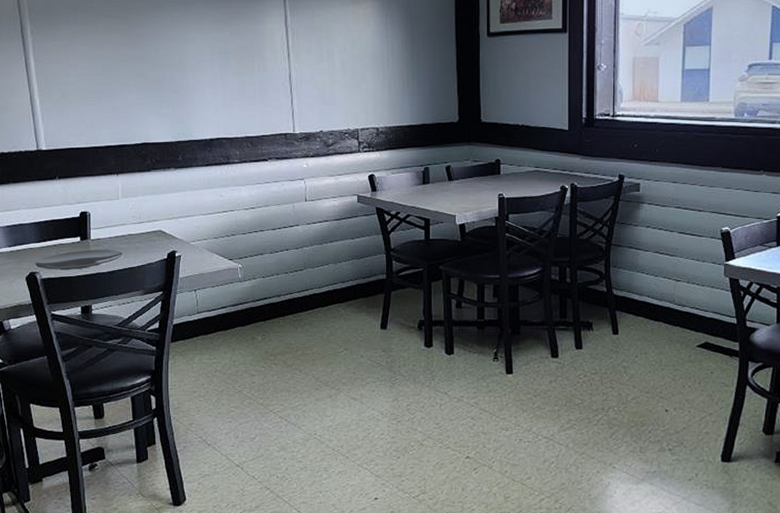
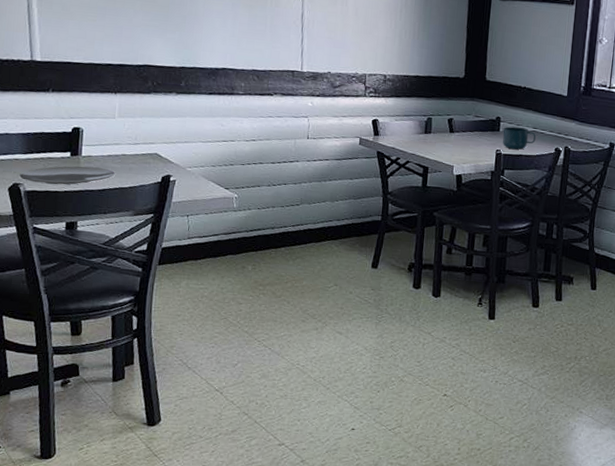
cup: none [504,168,539,191] -> present [502,126,536,150]

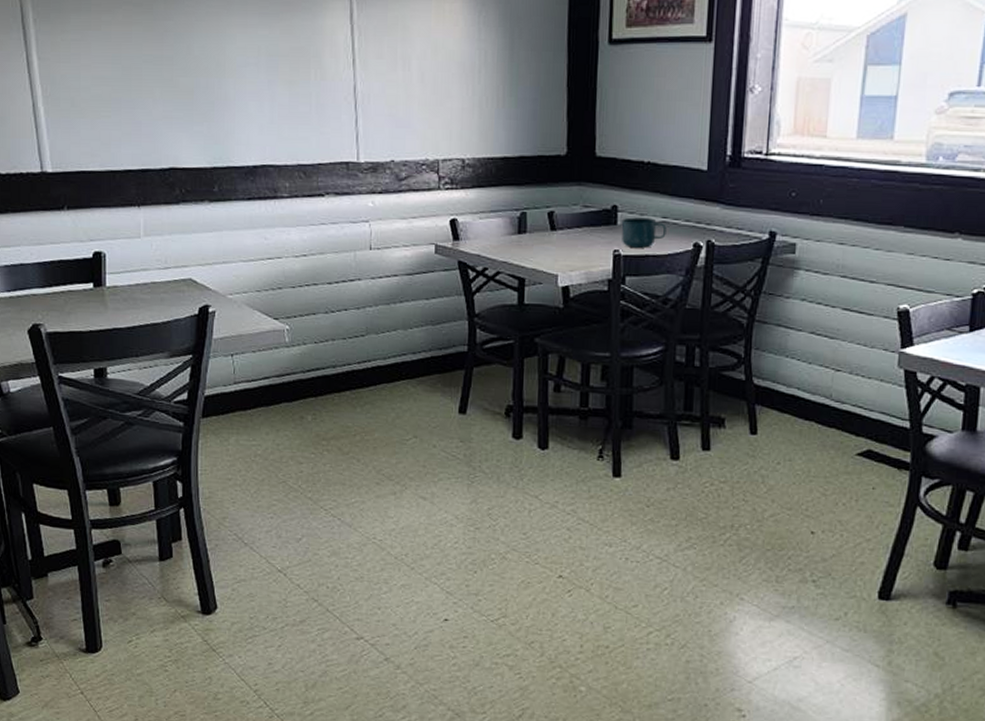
plate: present [19,166,115,185] -> none [39,299,145,323]

